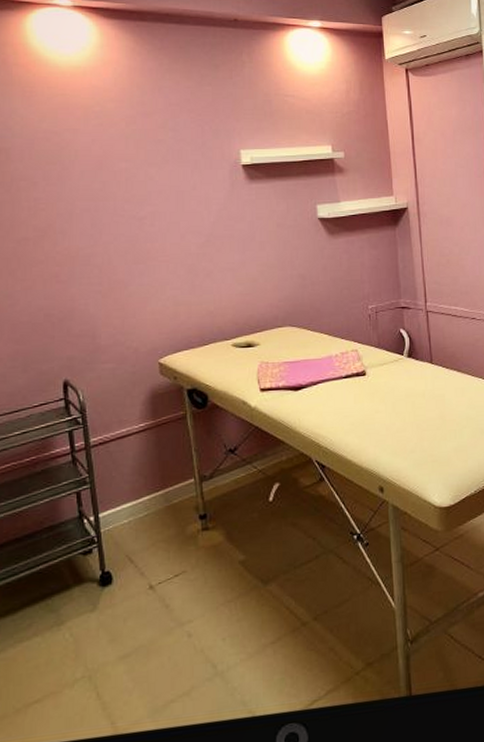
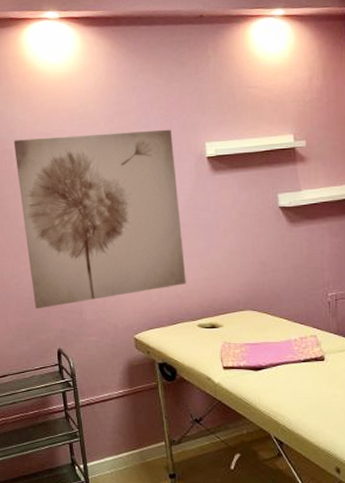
wall art: none [11,134,219,335] -> present [13,129,186,310]

